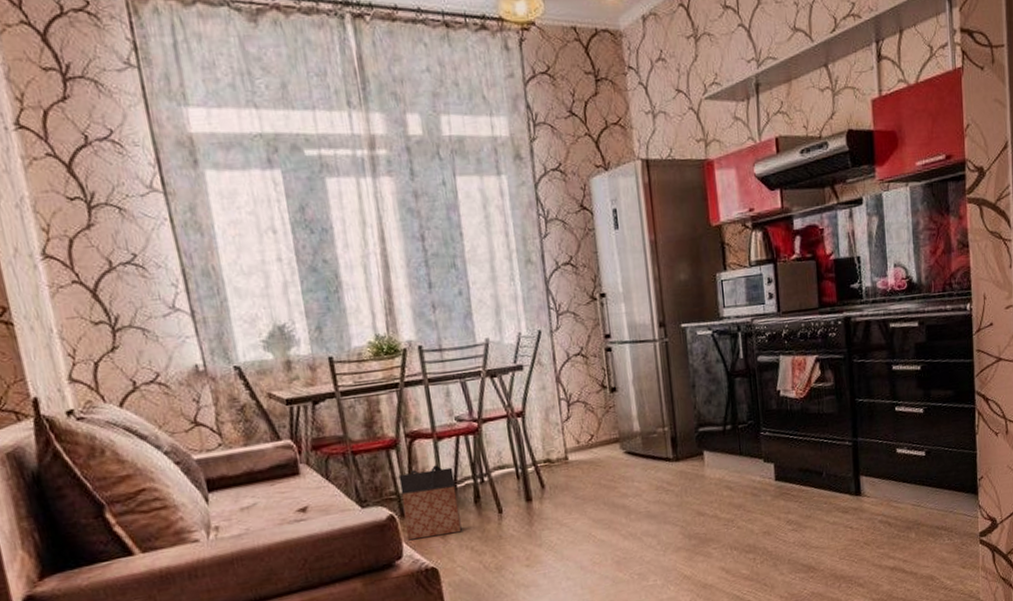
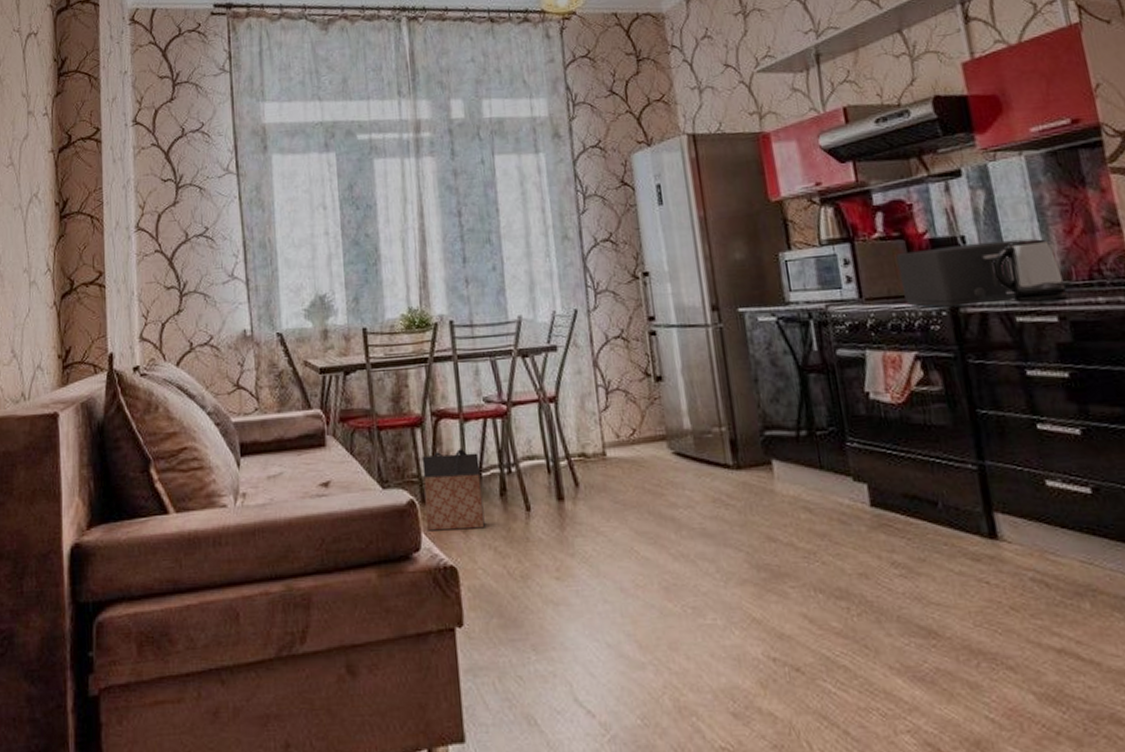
toaster: none [808,258,908,318] -> present [896,238,1033,308]
kettle: none [877,258,926,312] -> present [992,239,1067,303]

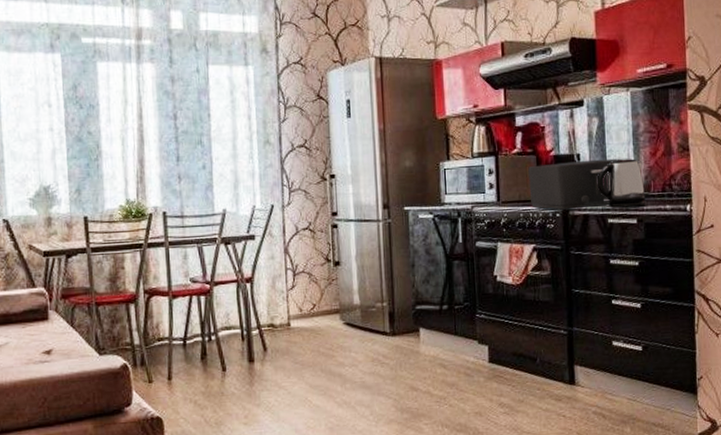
bag: present [422,449,485,531] -> none [135,321,187,389]

